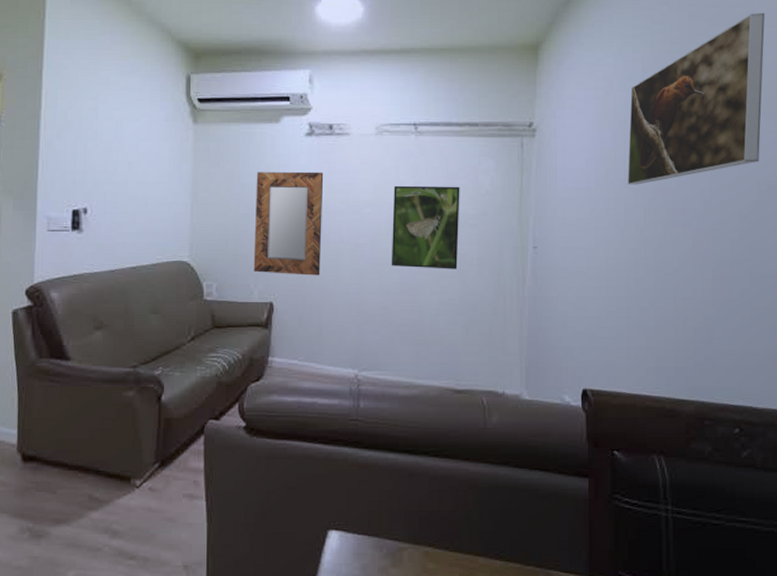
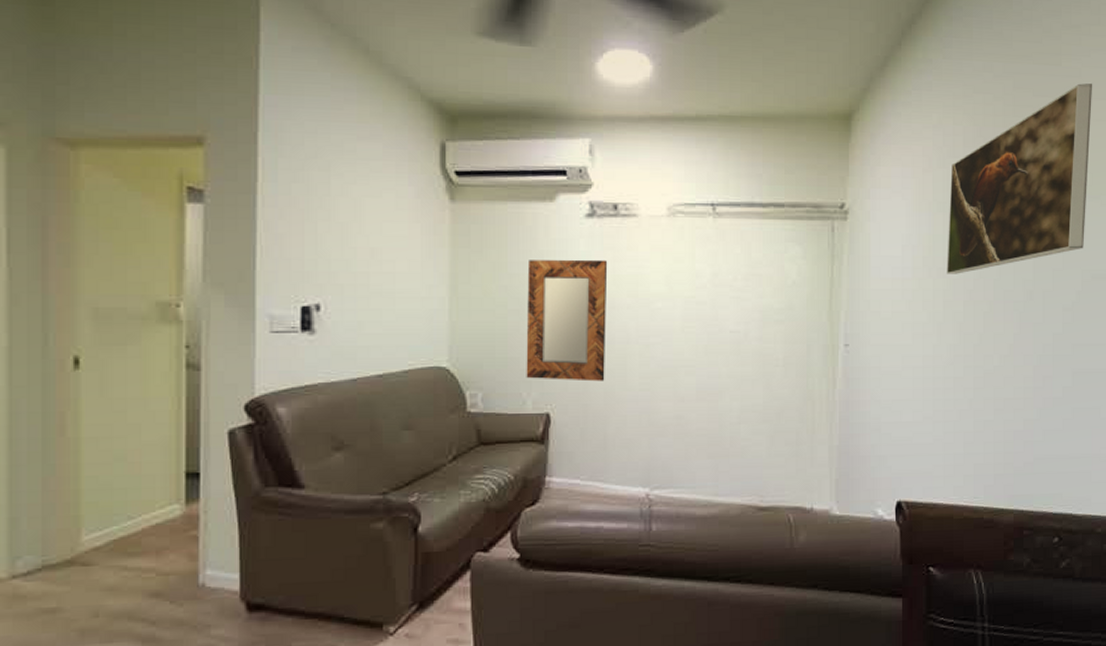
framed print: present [391,185,460,269] -> none [686,275,764,372]

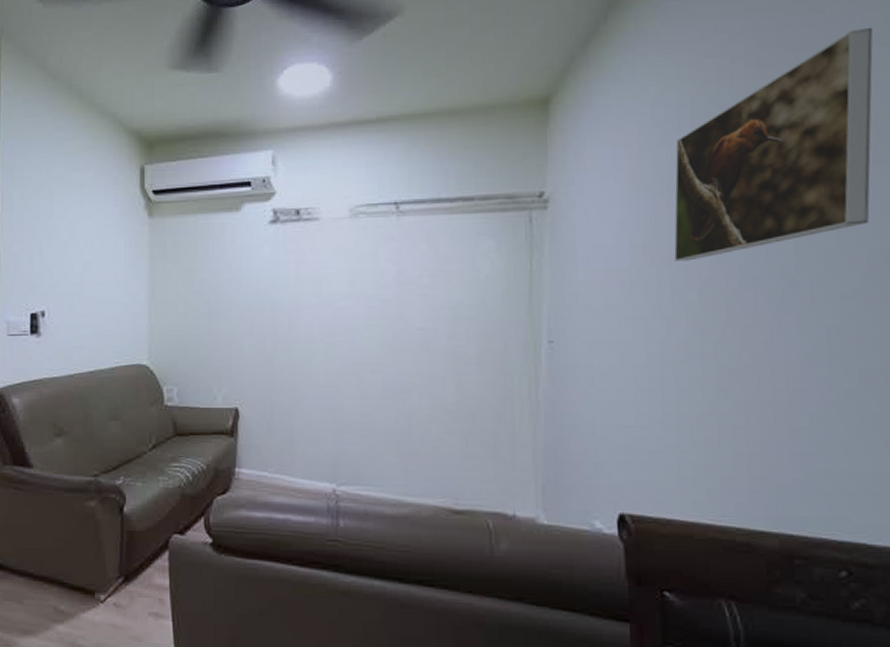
home mirror: present [526,259,608,382] -> none [216,262,291,379]

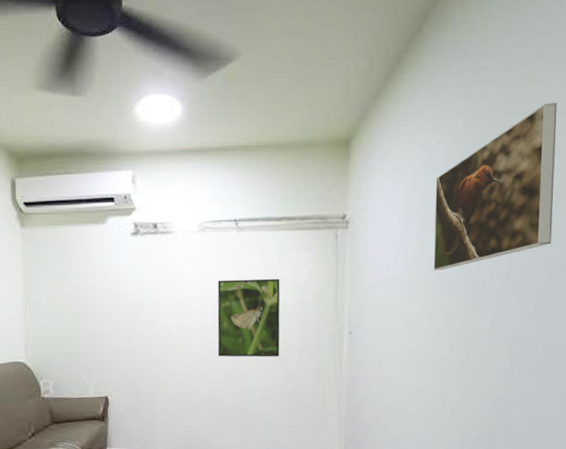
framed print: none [371,272,454,370] -> present [217,278,280,358]

